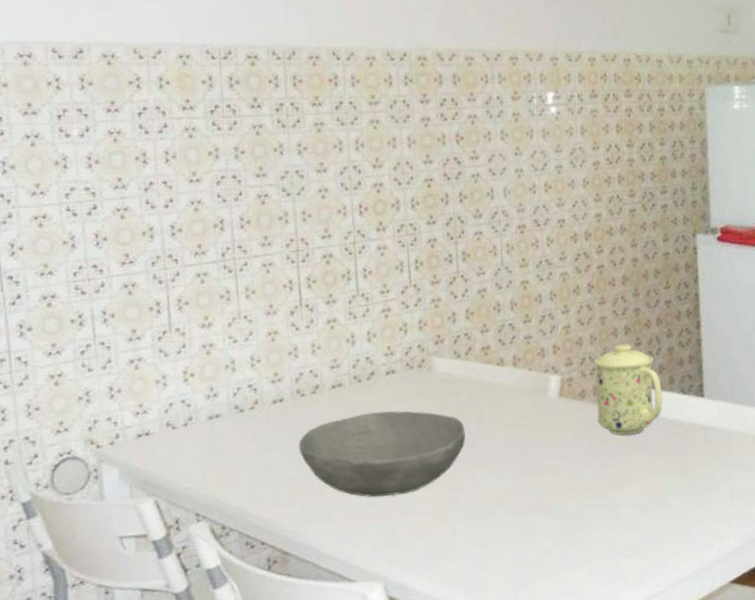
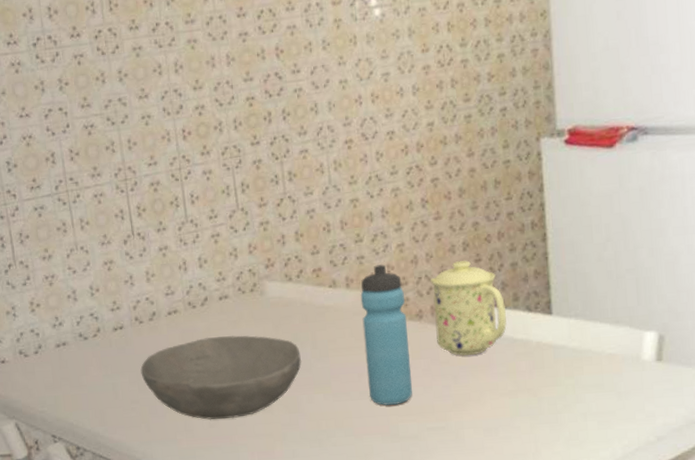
water bottle: none [526,345,574,483] -> present [360,264,413,405]

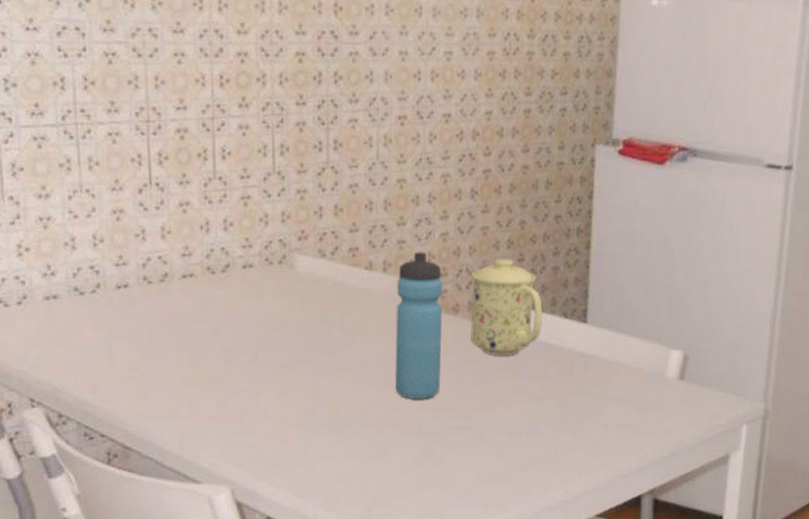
bowl: present [140,335,301,420] -> none [144,307,326,399]

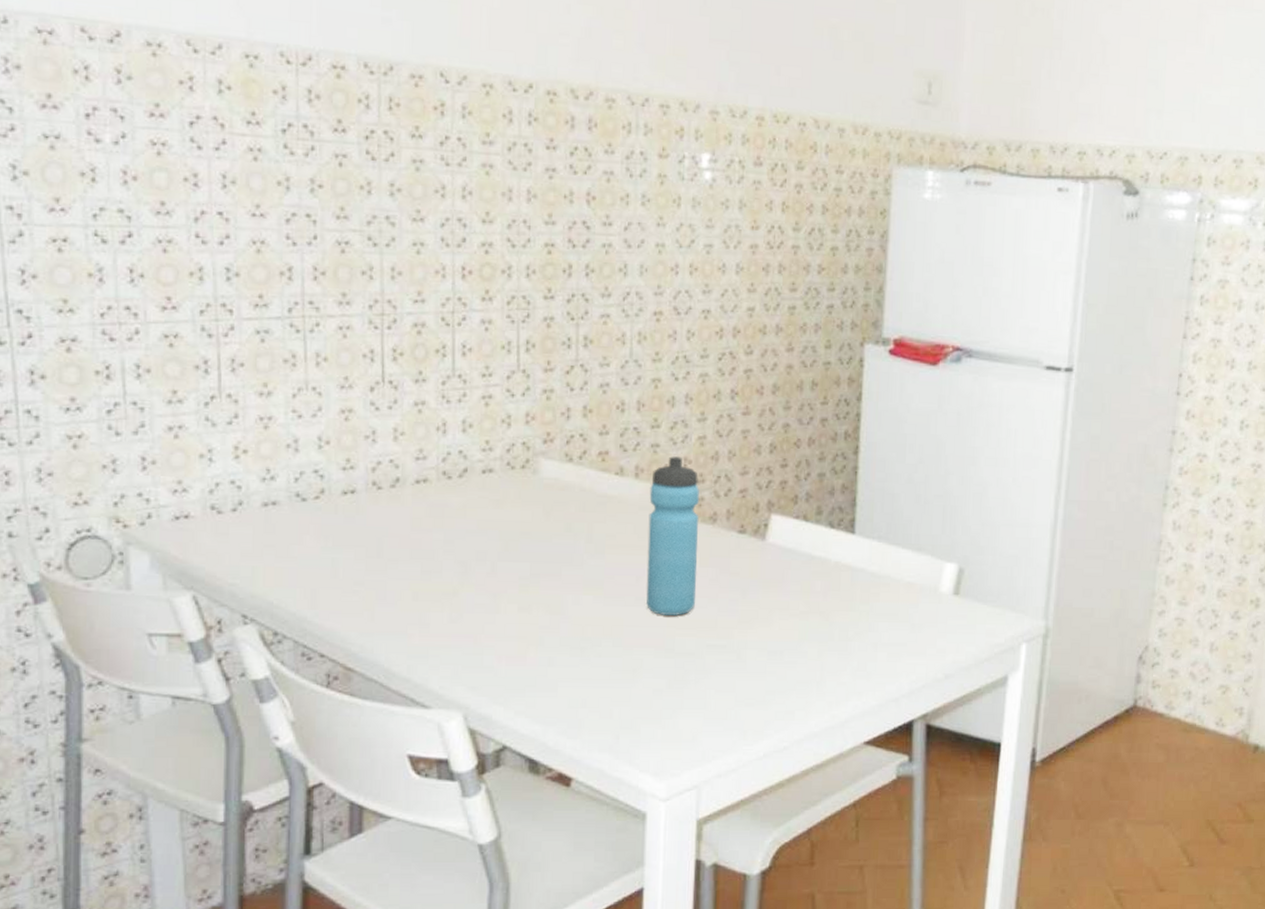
mug: present [470,257,543,356] -> none [729,462,807,569]

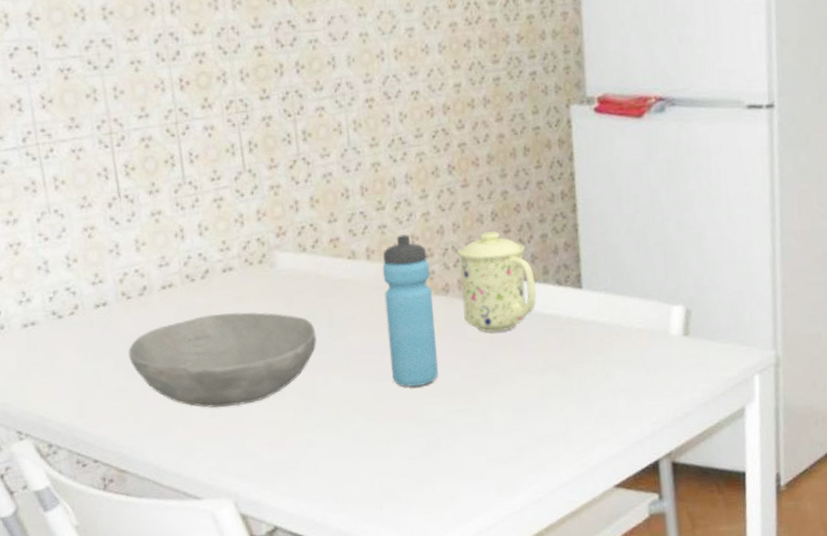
bowl: none [371,515,572,615] -> present [128,312,317,409]
mug: none [729,462,807,569] -> present [457,230,536,333]

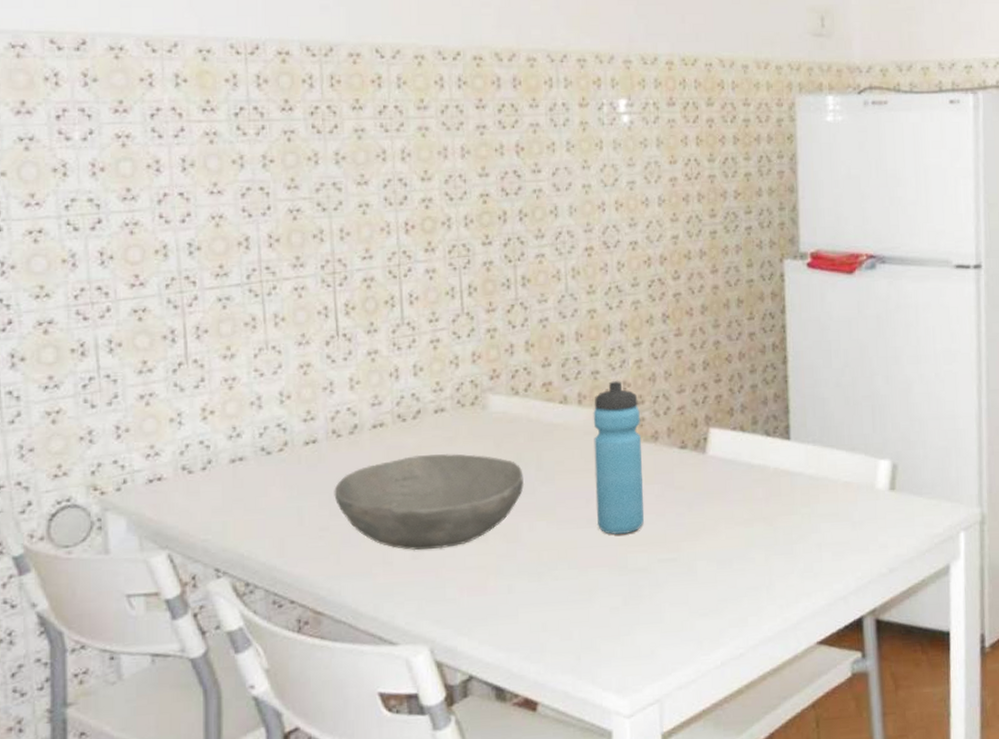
mug: present [457,230,536,333] -> none [667,379,745,482]

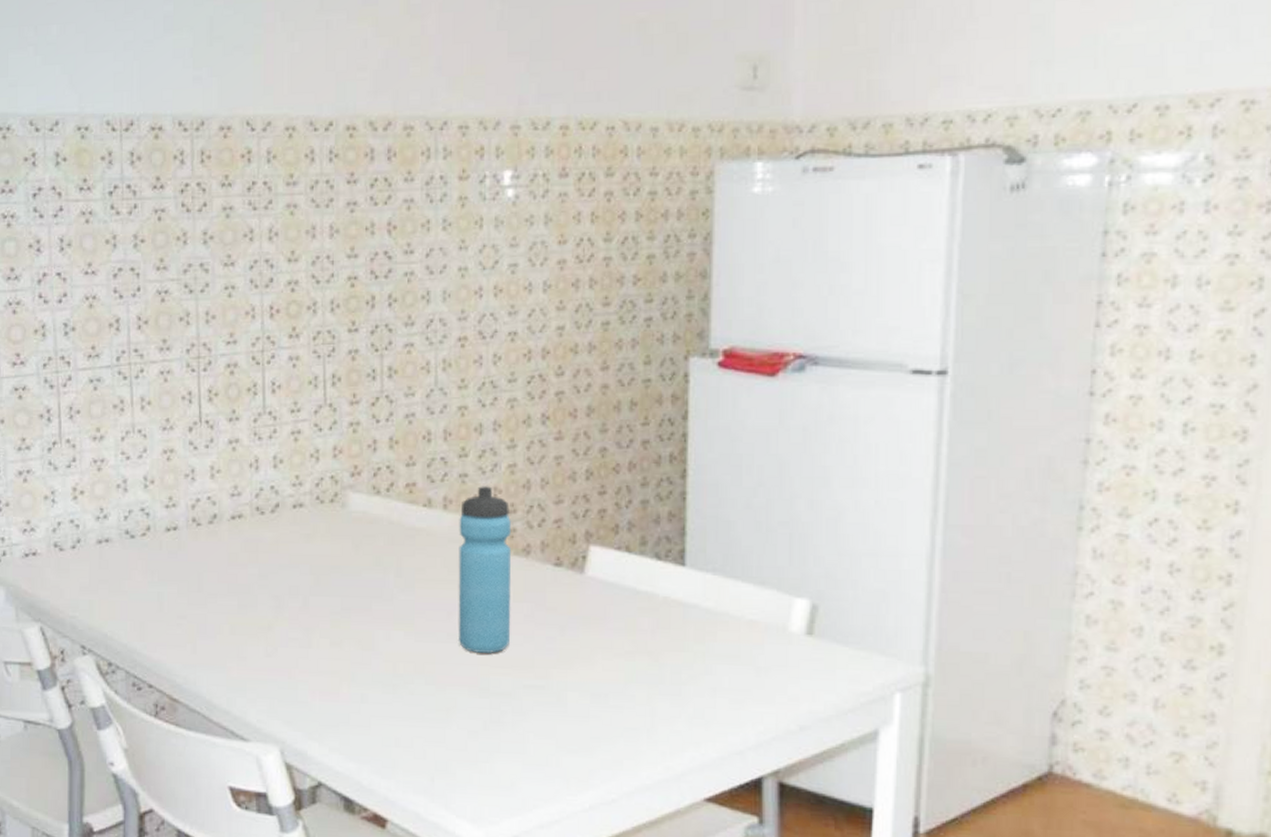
bowl: present [334,453,524,551] -> none [192,549,382,649]

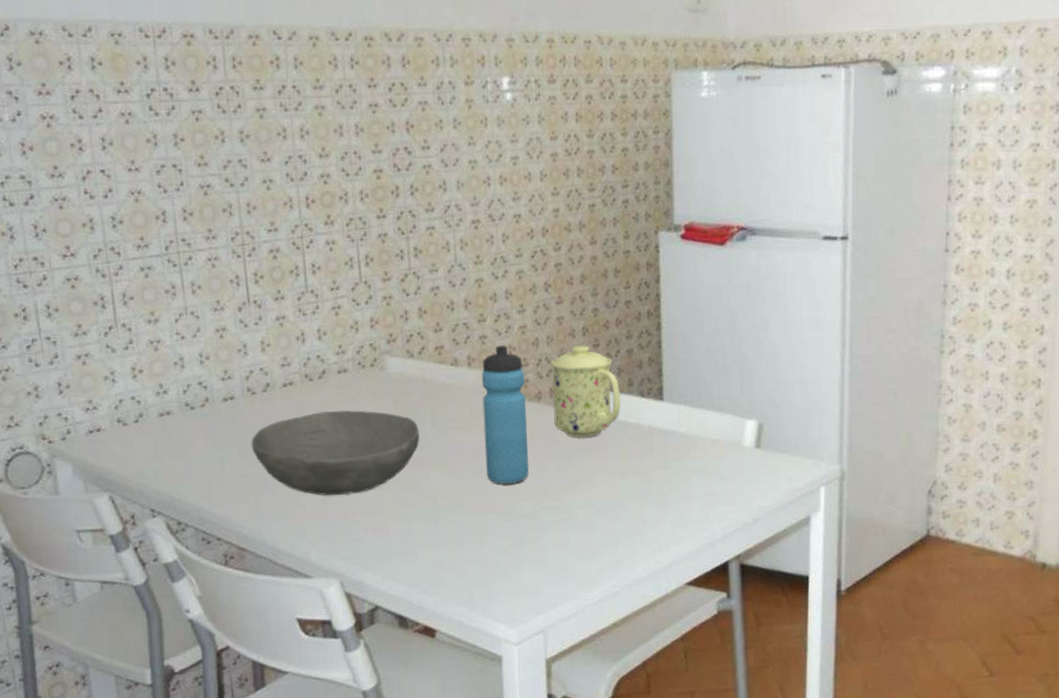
bowl: none [192,549,382,649] -> present [251,410,420,496]
mug: none [543,490,630,605] -> present [550,344,621,438]

